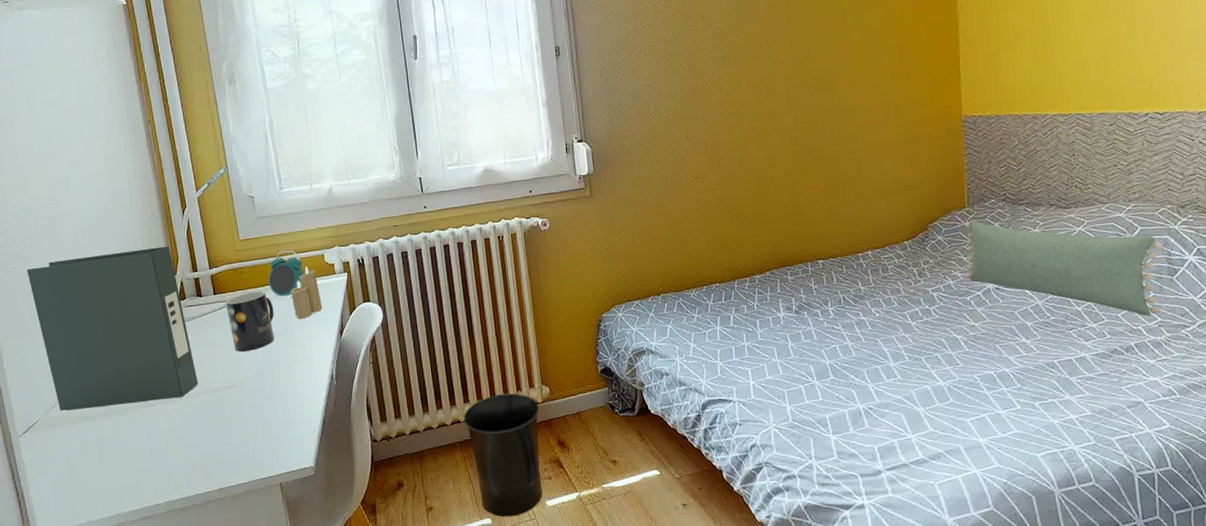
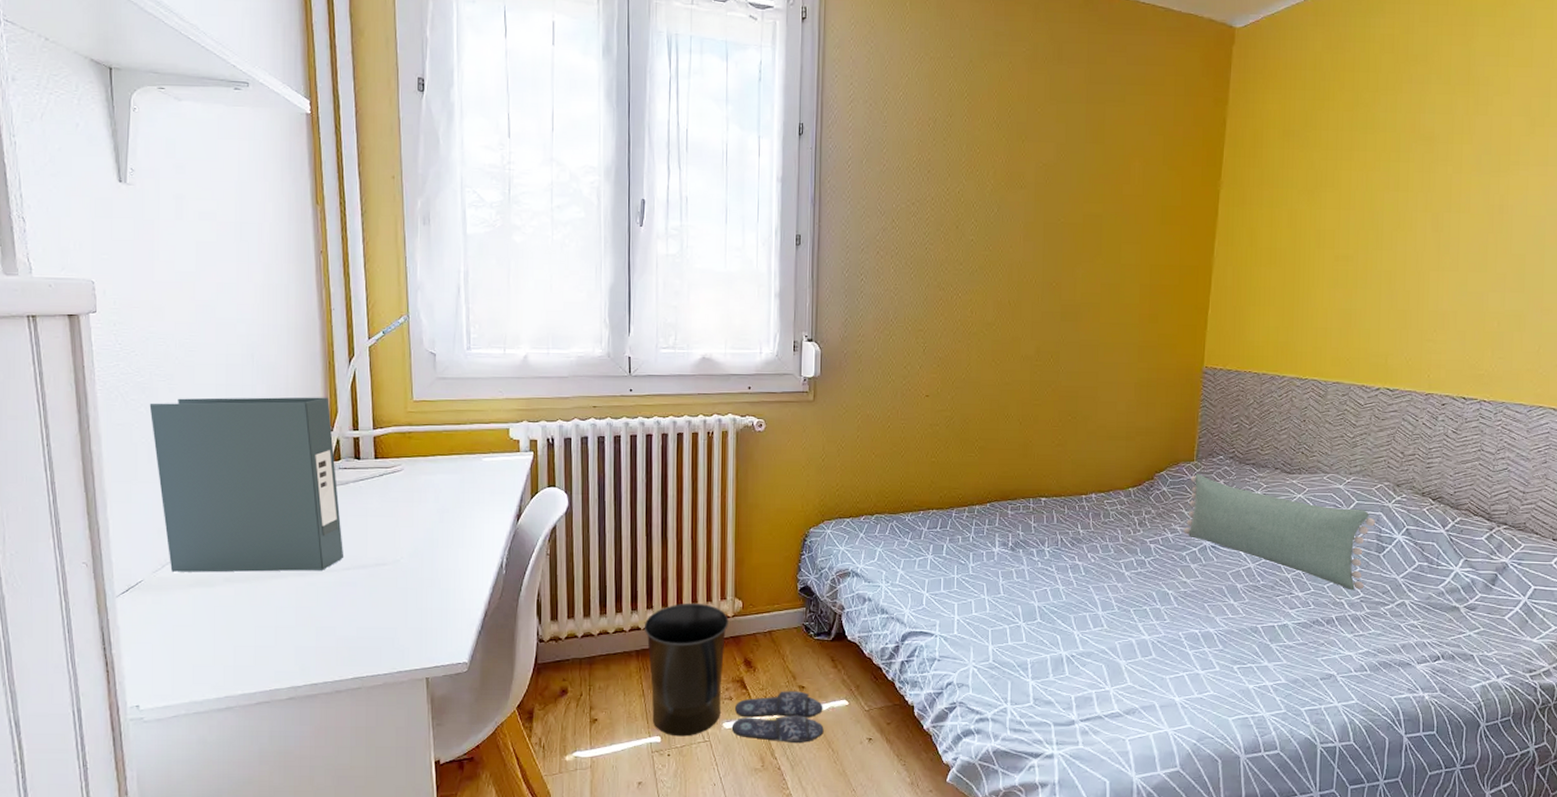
mug: present [225,291,275,352] -> none [387,460,443,527]
alarm clock: present [268,250,305,300] -> none [441,419,484,473]
candle: present [290,266,323,318] -> none [465,439,500,496]
slippers: none [555,465,640,514] -> present [732,691,824,743]

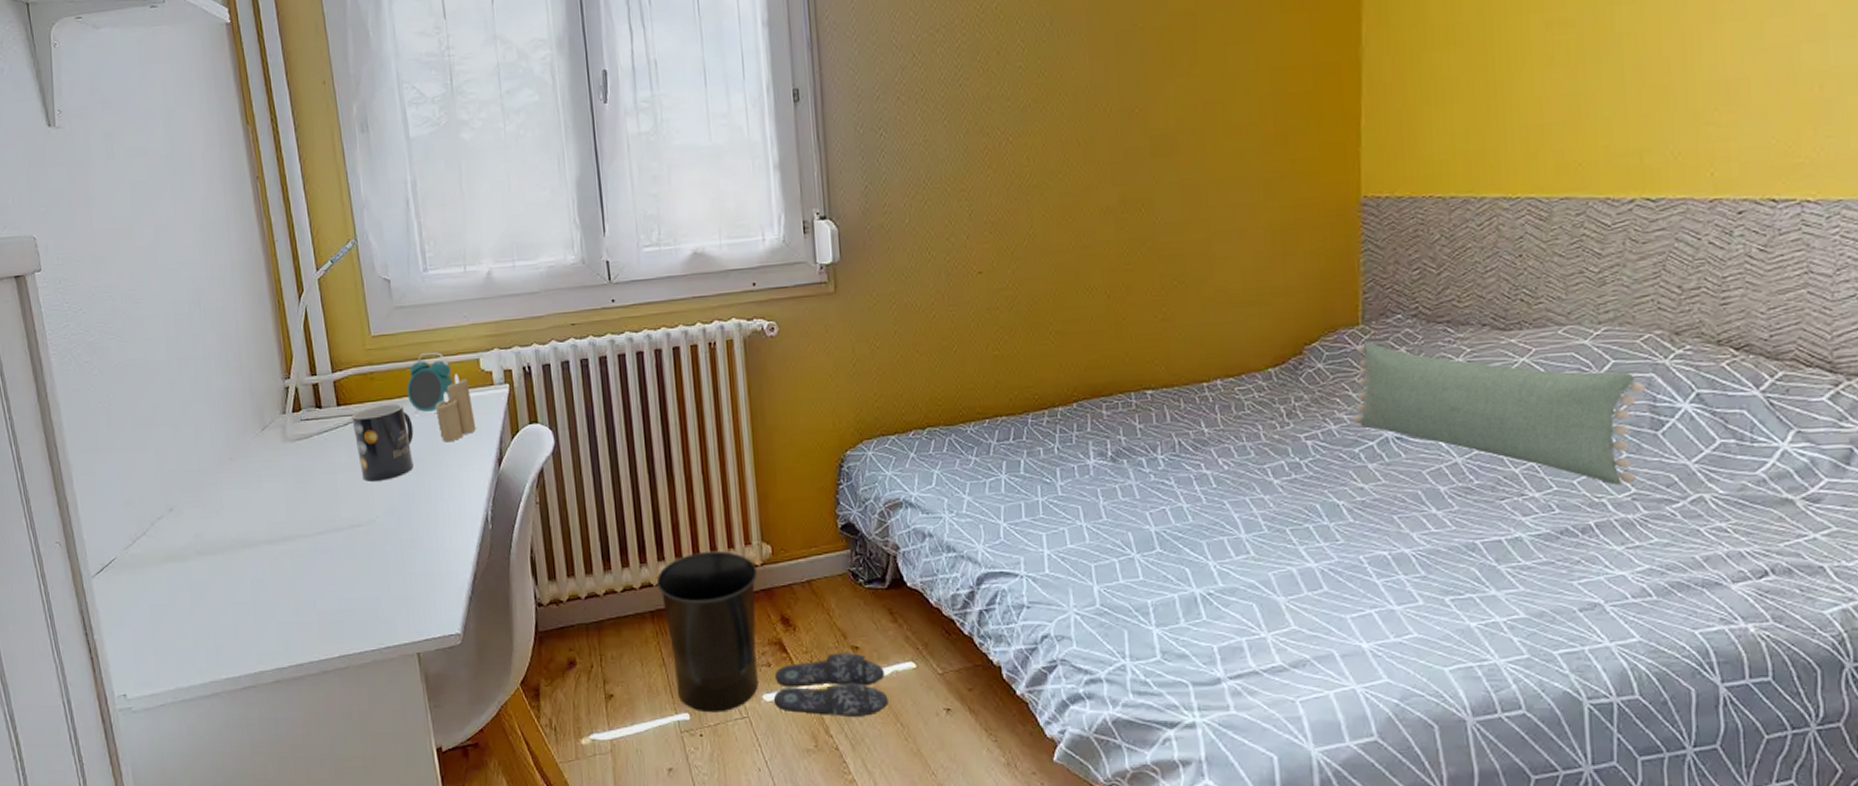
binder: present [149,397,343,572] -> none [102,341,315,547]
mug: none [387,460,443,527] -> present [352,403,414,482]
alarm clock: none [441,419,484,473] -> present [407,352,454,417]
candle: none [465,439,500,496] -> present [435,373,476,441]

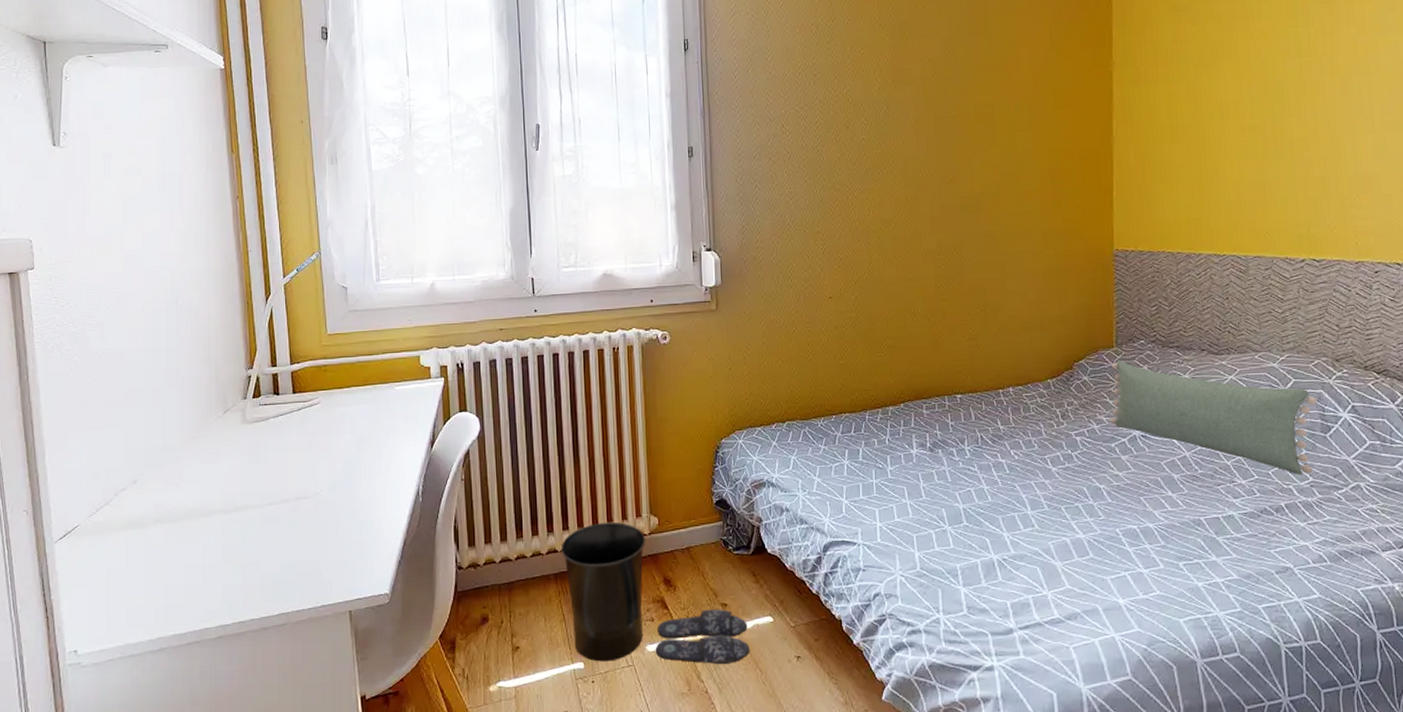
mug: present [352,403,414,482] -> none [305,392,359,459]
alarm clock: present [407,352,454,417] -> none [355,349,397,404]
candle: present [435,373,476,441] -> none [379,368,413,425]

